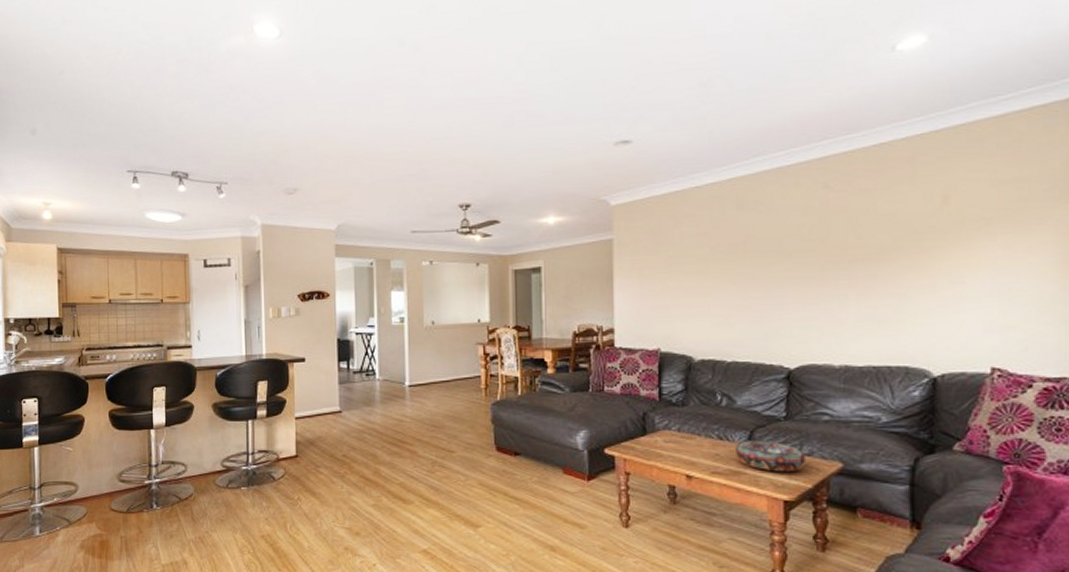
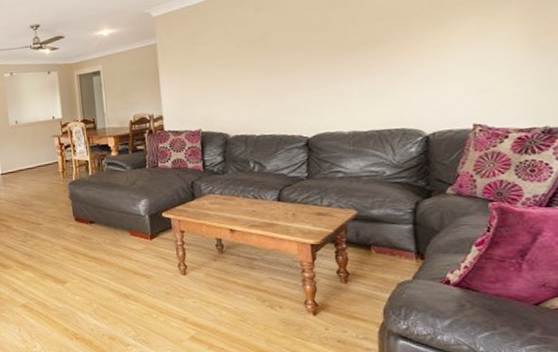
decorative bowl: present [734,440,807,472] -> none [267,197,327,222]

